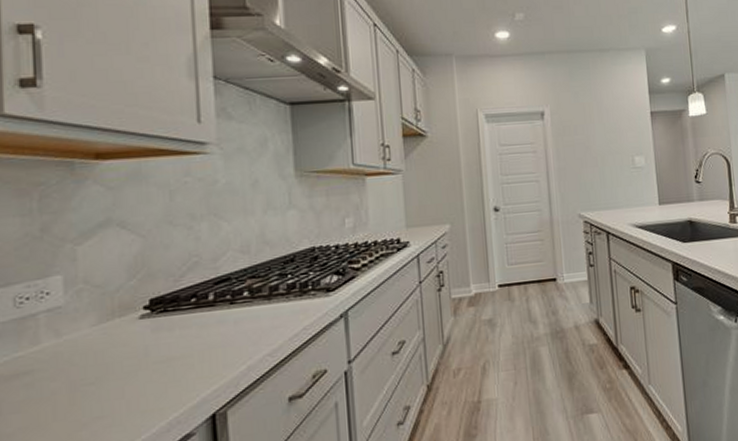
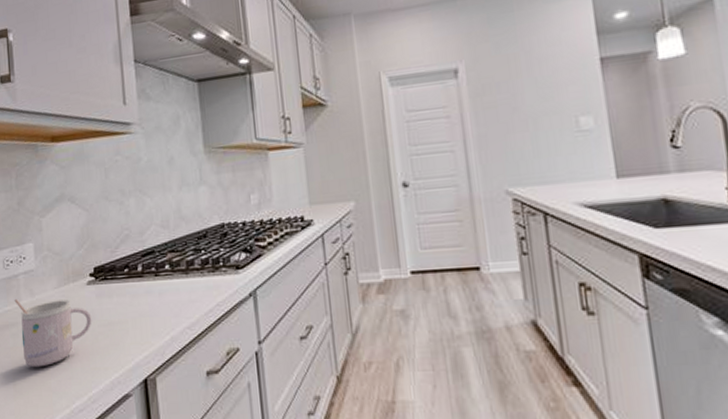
mug: none [29,337,145,421] -> present [14,298,92,368]

